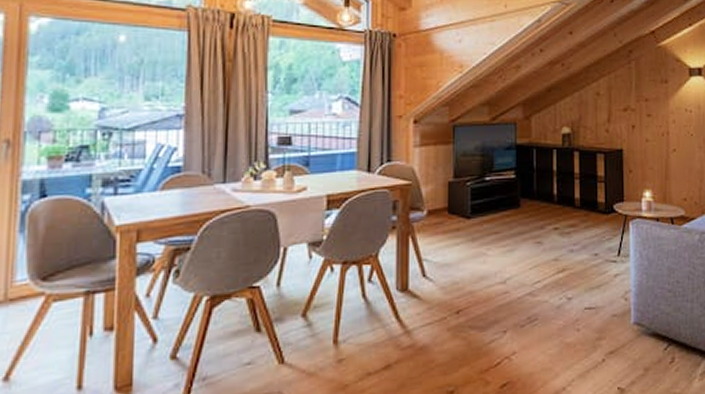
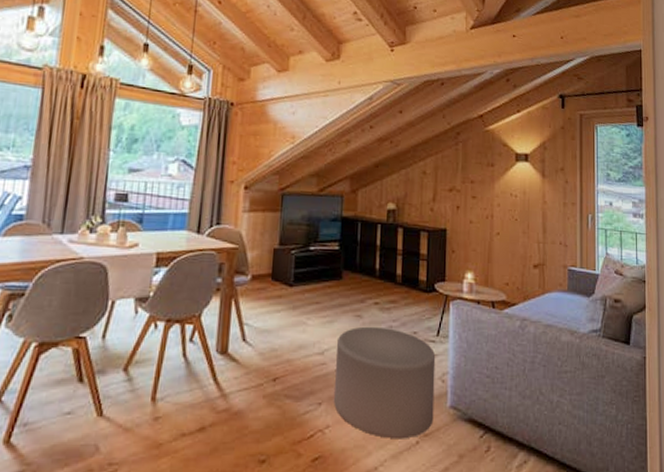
pouf: none [518,251,618,359] -> present [334,326,436,439]

